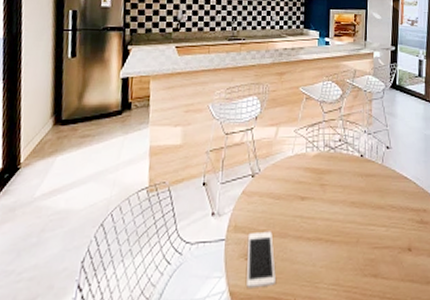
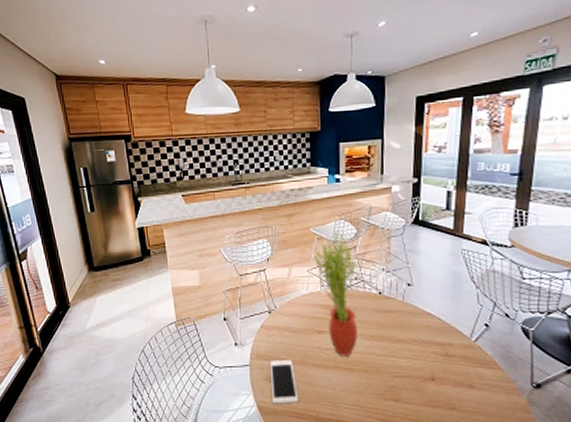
potted plant: none [301,91,341,226] -> present [313,230,359,356]

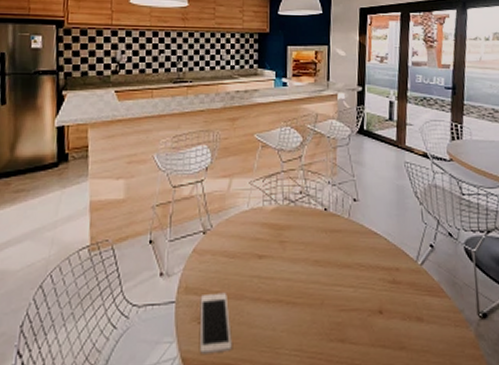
potted plant: present [313,230,359,356] -> none [256,138,303,287]

